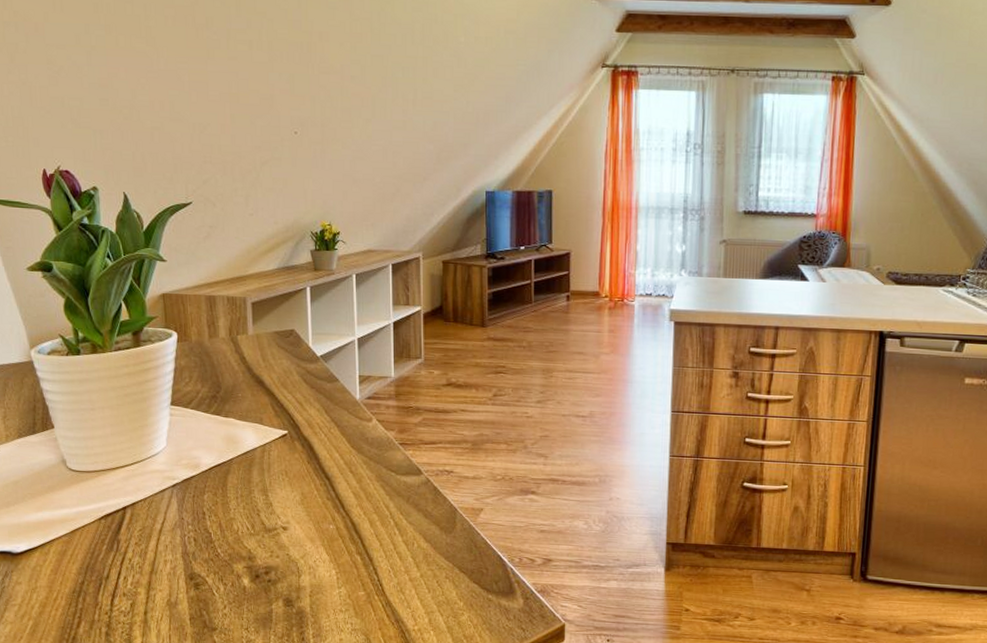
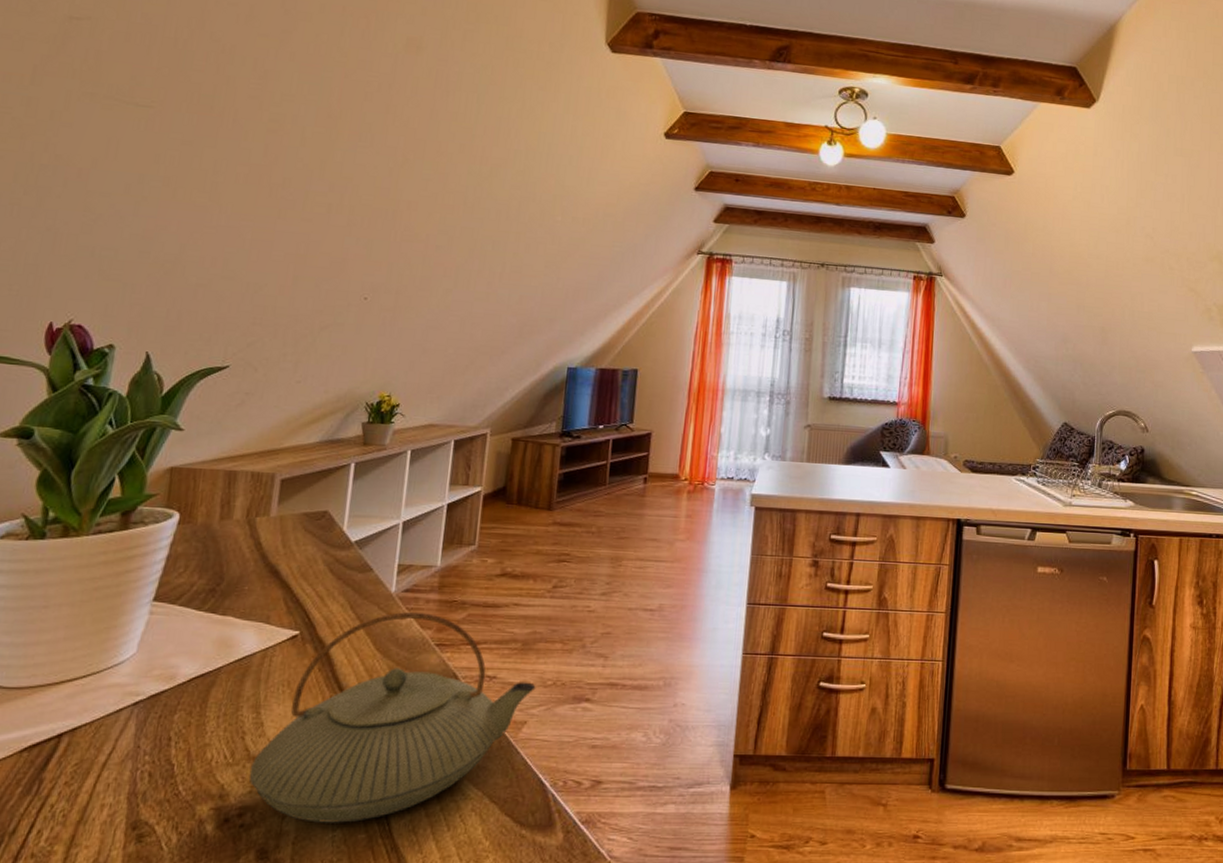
teapot: none [268,416,488,583] -> present [249,612,536,823]

